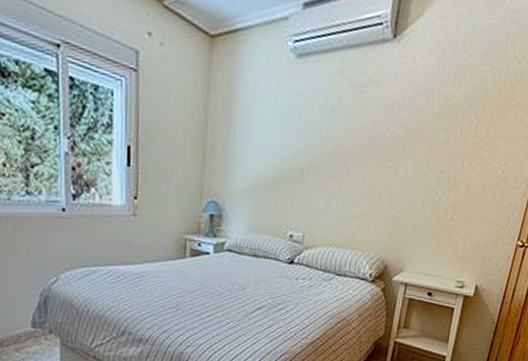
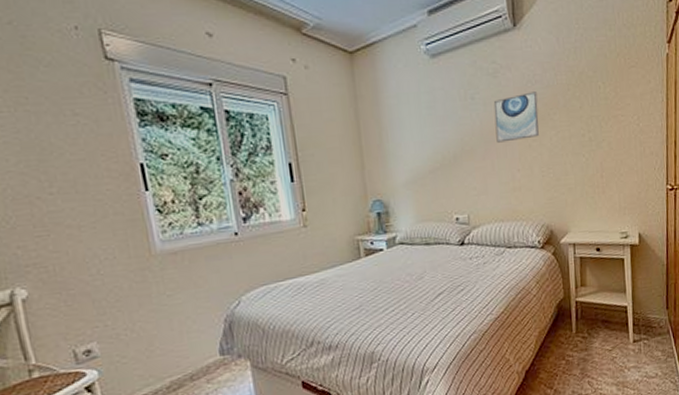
wall art: none [348,114,403,165] -> present [493,91,539,143]

